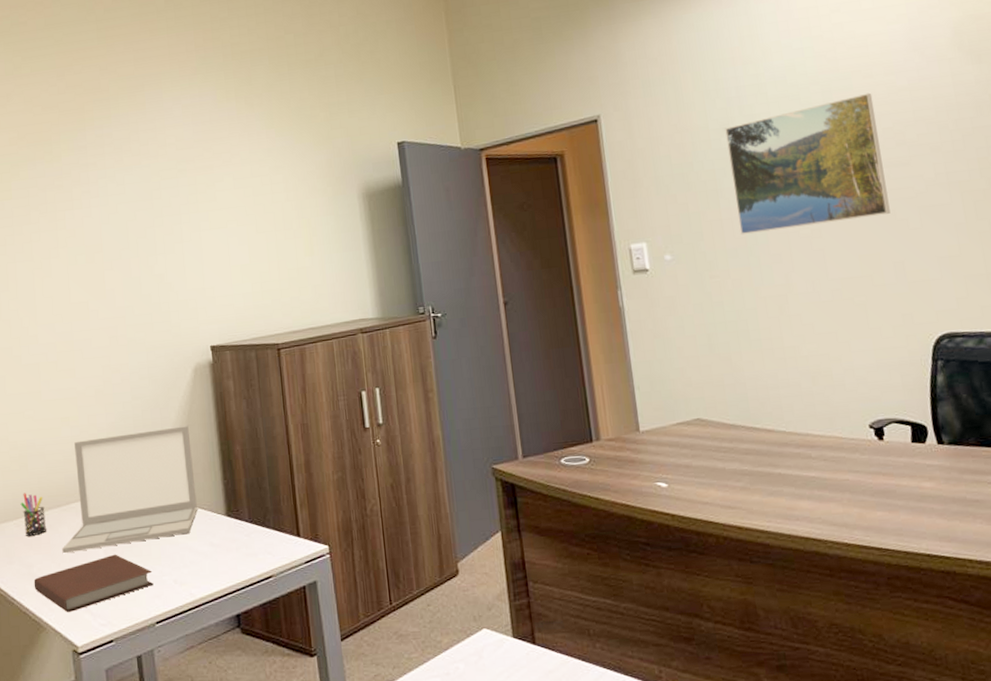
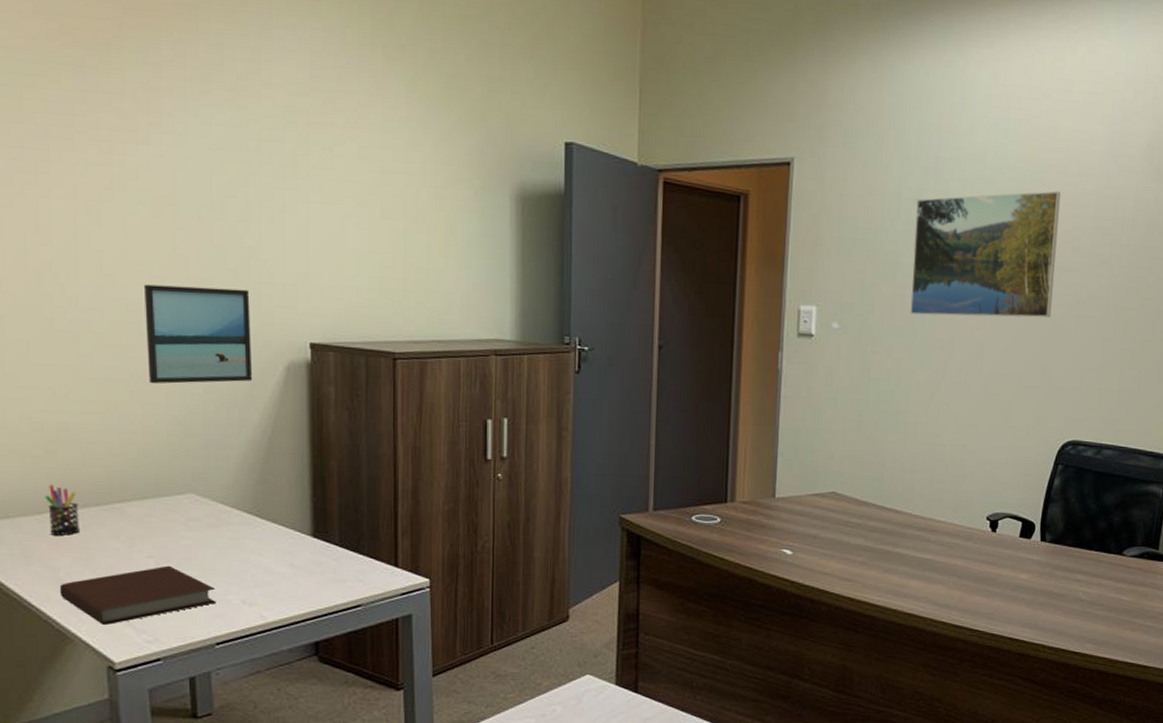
laptop: present [62,426,197,554] -> none [99,430,277,560]
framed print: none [83,309,169,399] -> present [143,284,253,384]

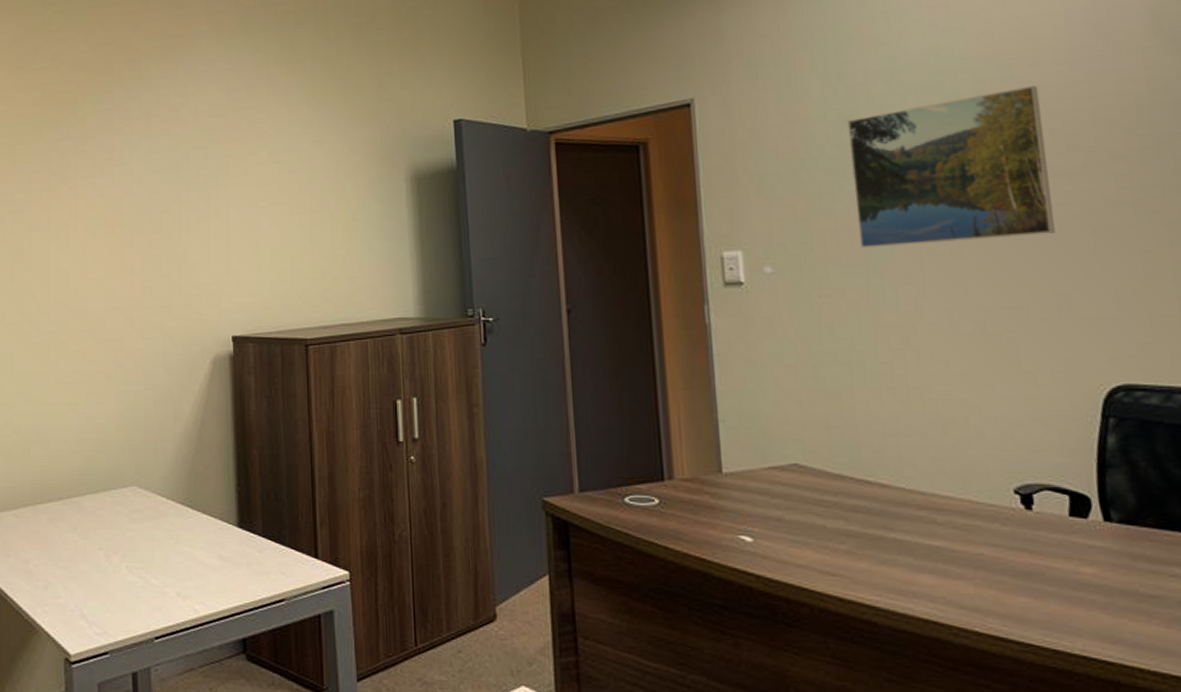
pen holder: present [45,484,81,535] -> none [20,481,46,529]
notebook: present [59,565,216,625] -> none [29,557,155,616]
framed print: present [143,284,253,384] -> none [98,292,185,385]

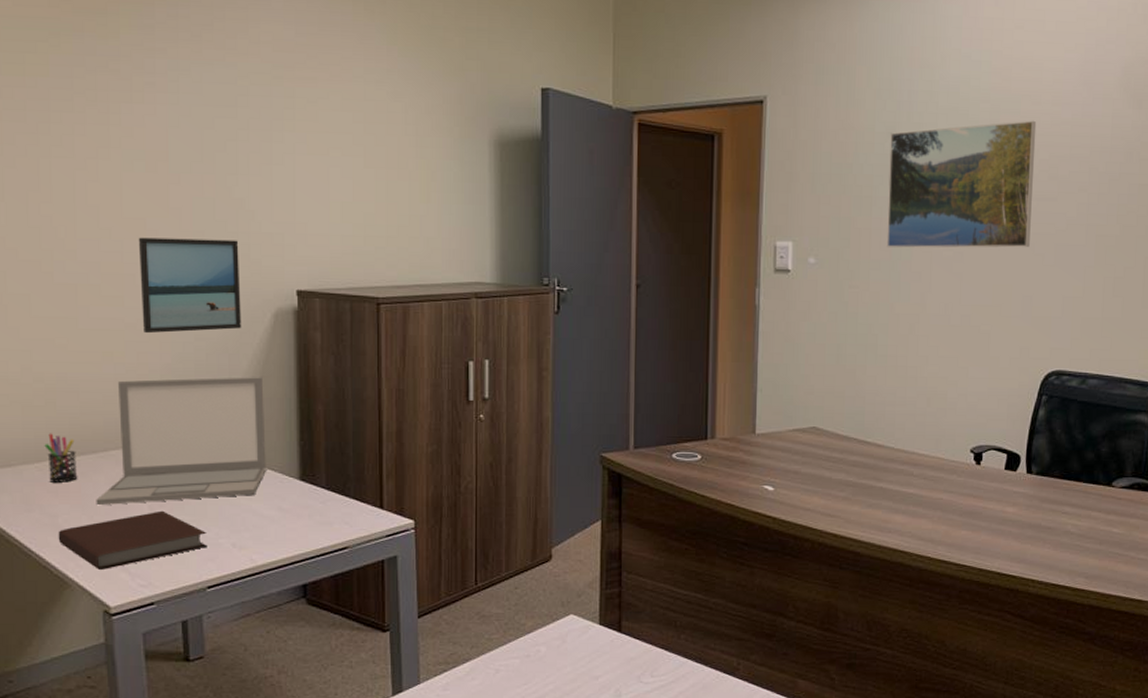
pen holder: none [20,481,46,529] -> present [44,433,78,483]
notebook: none [29,557,155,616] -> present [58,510,208,569]
laptop: none [60,423,207,552] -> present [96,377,266,506]
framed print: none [98,292,185,385] -> present [138,237,242,334]

